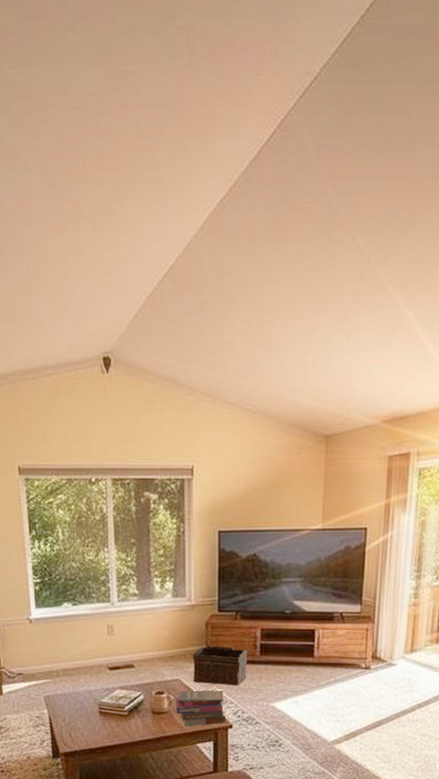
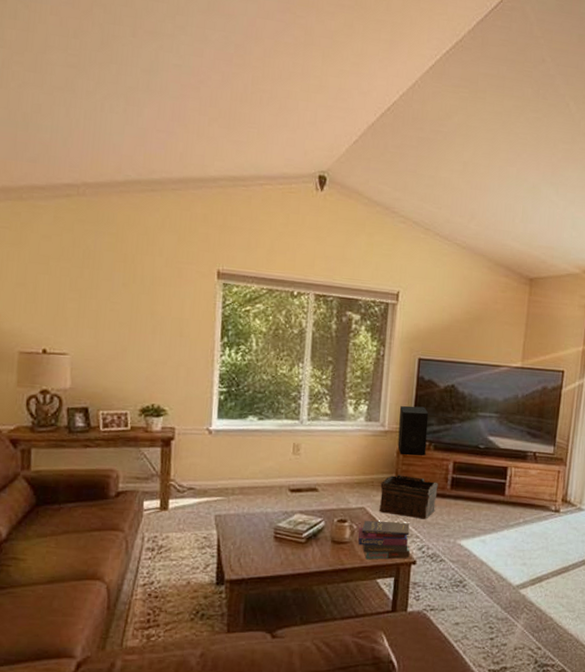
speaker: none [204,578,233,627] -> present [397,405,429,456]

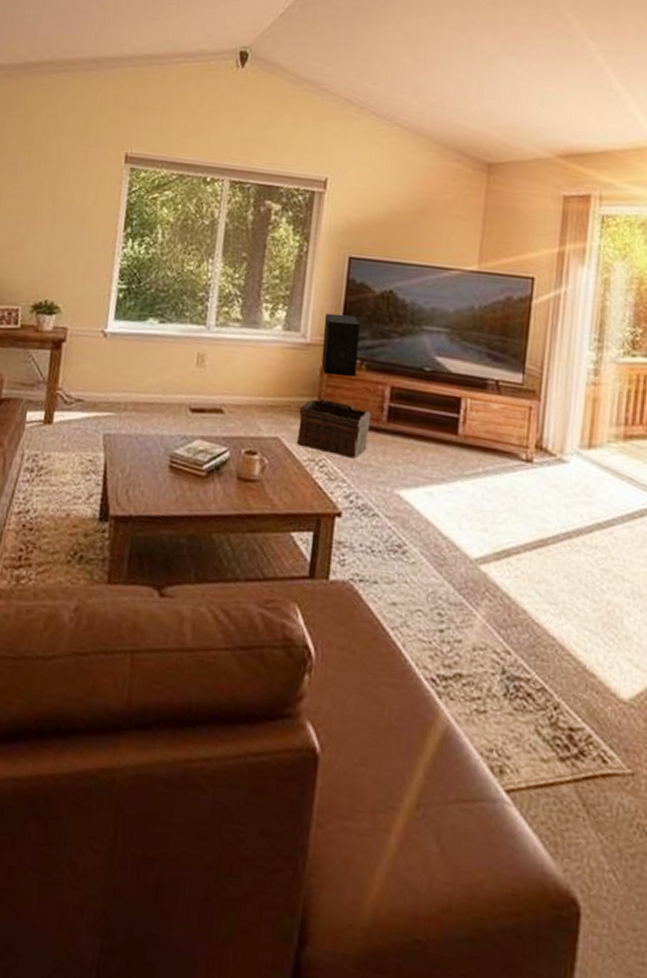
books: present [357,521,410,560] -> none [269,455,335,508]

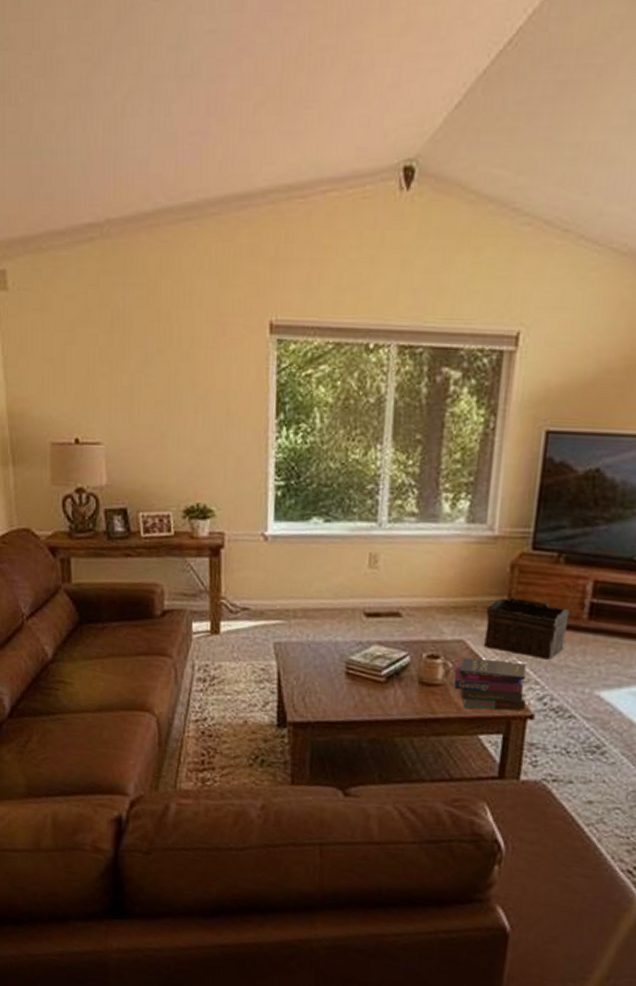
books: none [269,455,335,508] -> present [454,658,527,711]
speaker: present [321,313,361,377] -> none [511,500,559,571]

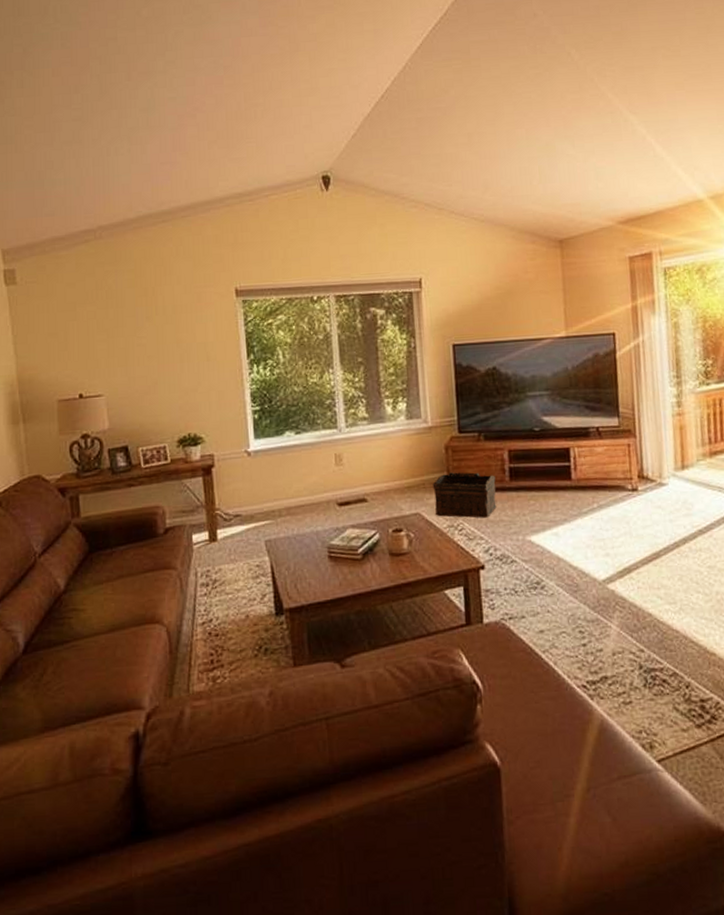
books: present [454,658,527,711] -> none [416,524,477,570]

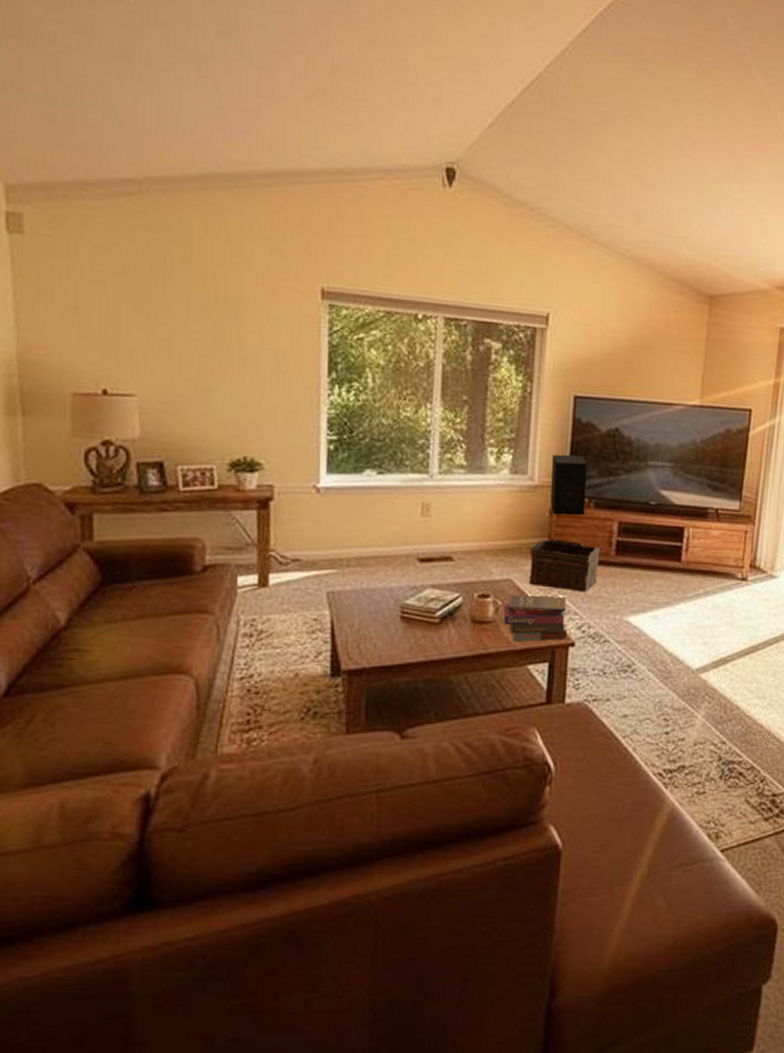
books: none [416,524,477,570] -> present [503,595,567,642]
speaker: none [440,395,477,451] -> present [550,454,588,515]

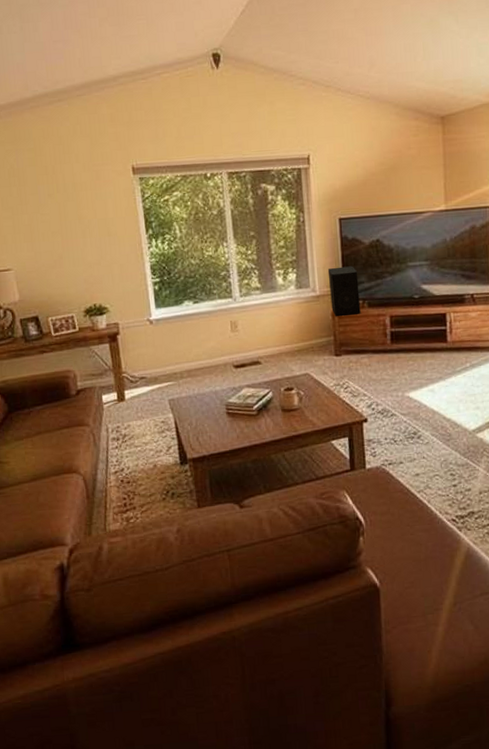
books: present [503,595,567,642] -> none [305,383,360,423]
basket: present [529,539,601,592] -> none [320,336,379,377]

